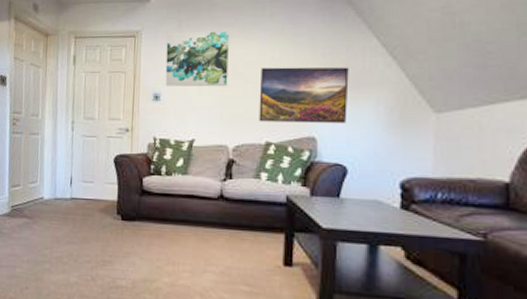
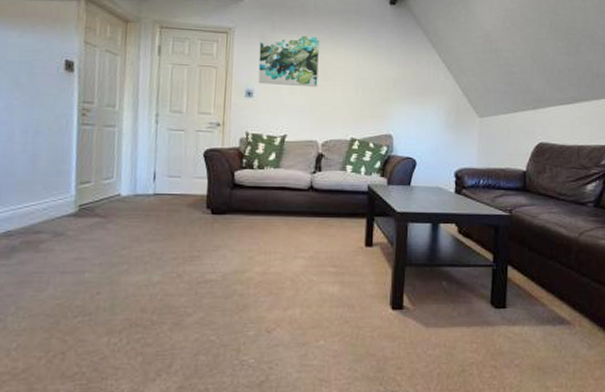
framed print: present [259,67,349,124] -> none [345,72,418,124]

